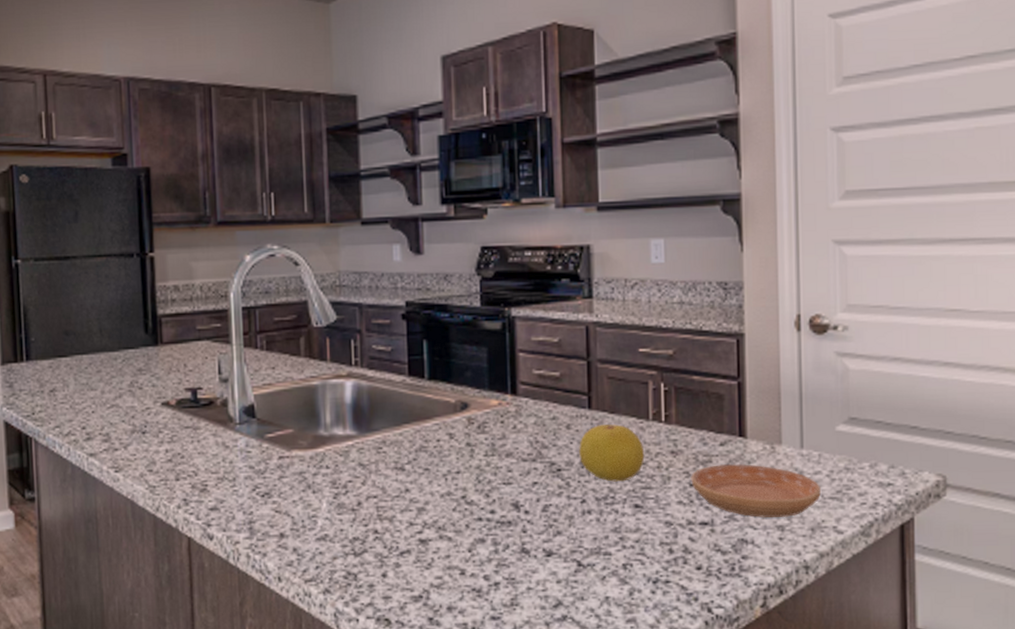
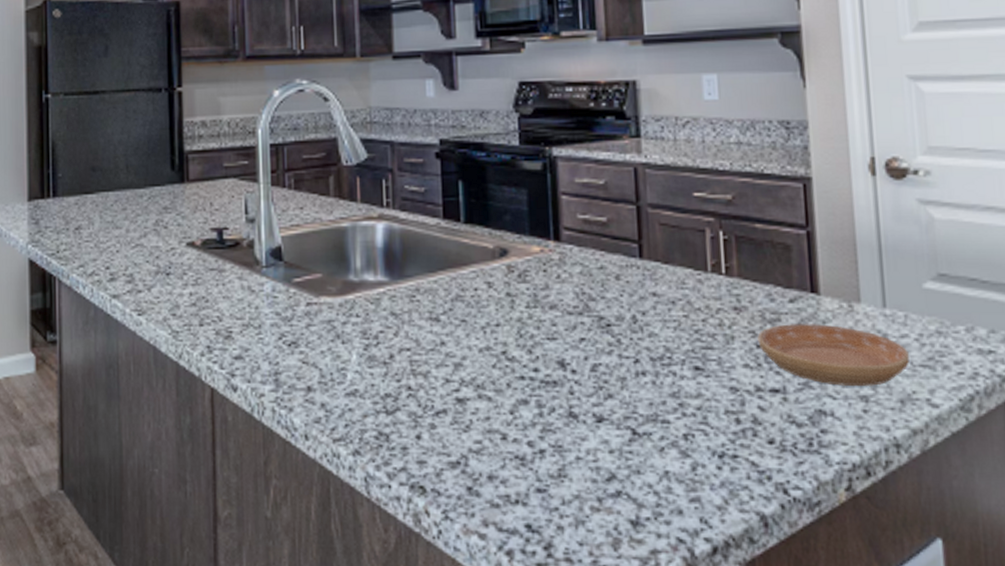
lemon: present [579,424,645,482] -> none [630,276,705,340]

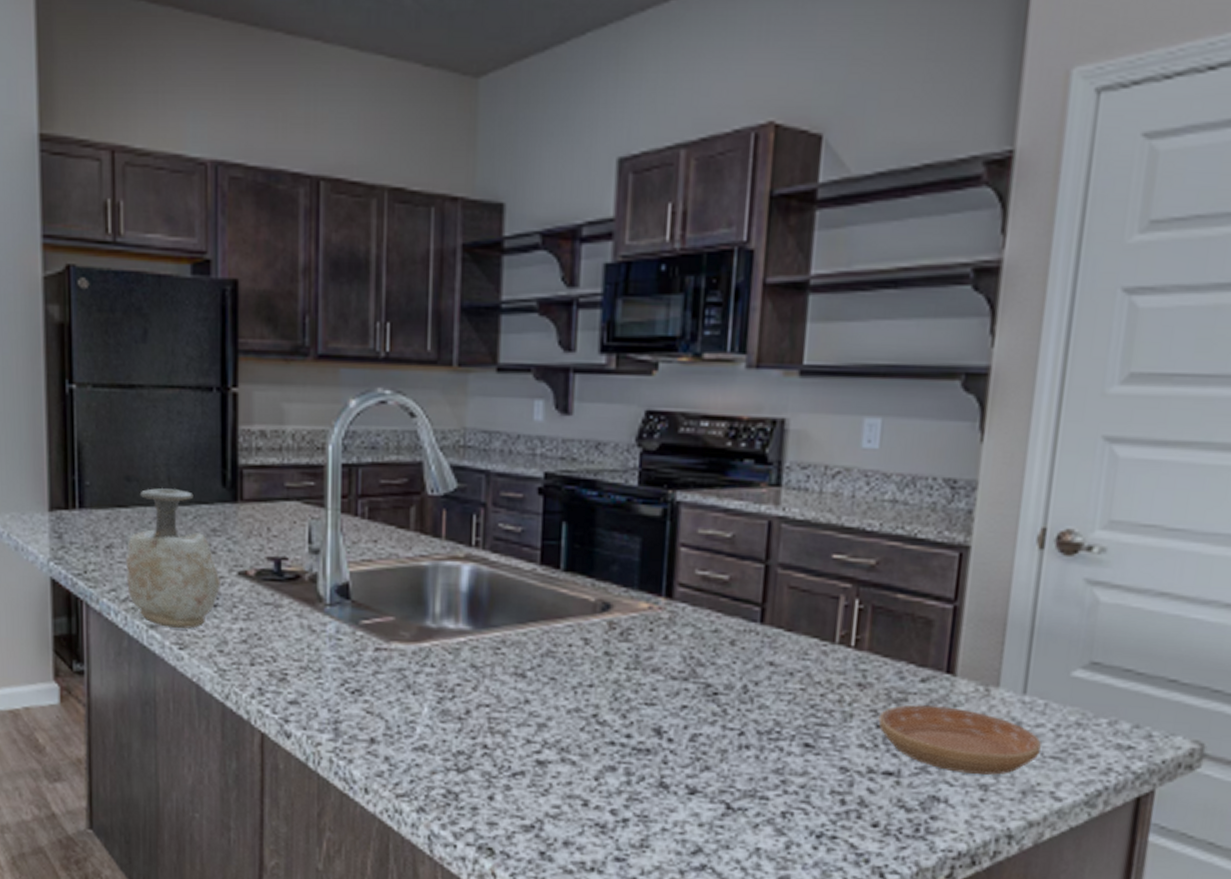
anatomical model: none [92,175,172,297] -> present [125,488,220,629]

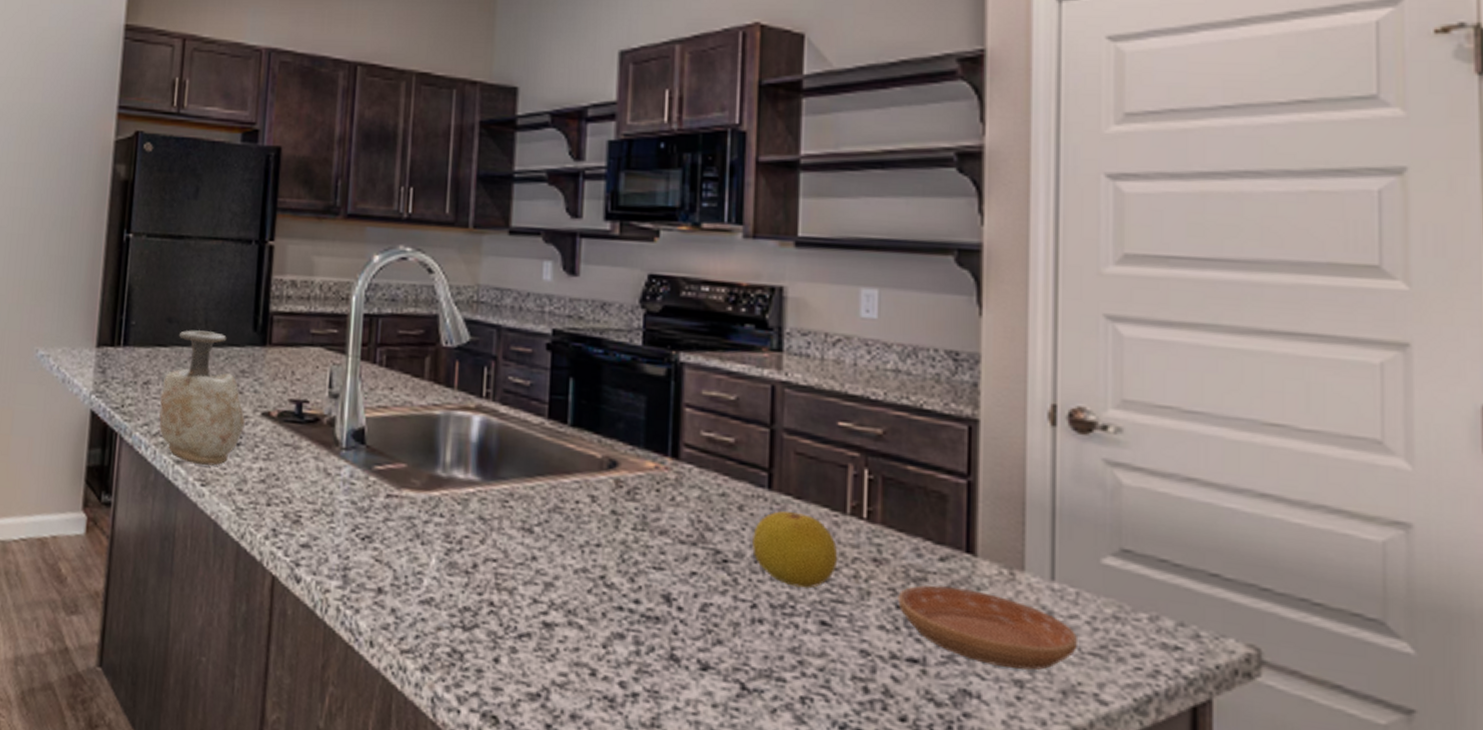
lemon: none [742,644,825,715] -> present [752,511,838,589]

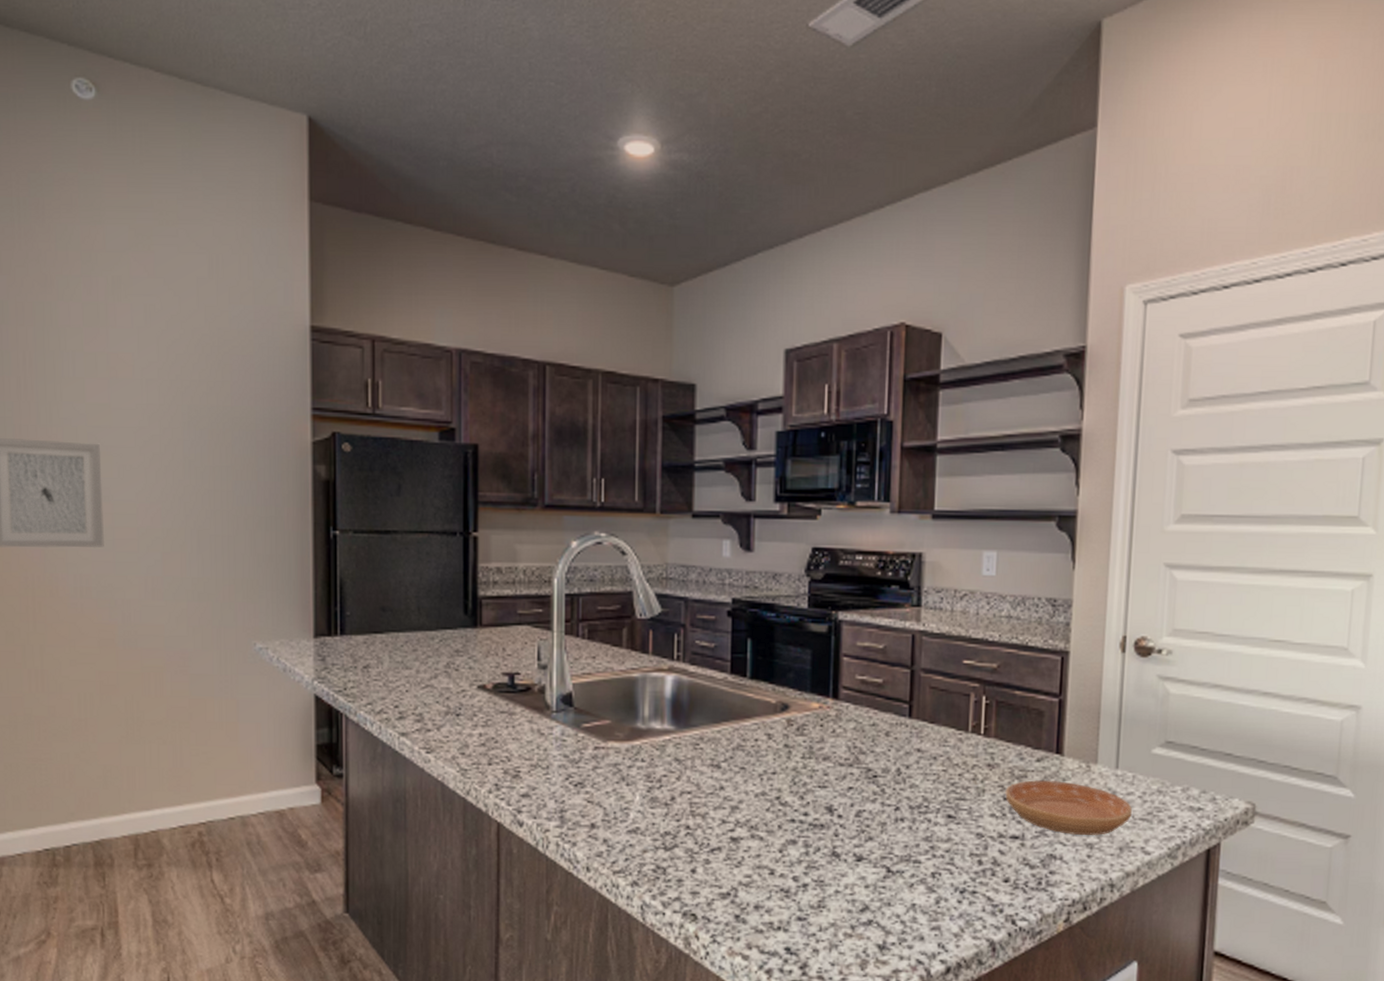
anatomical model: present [159,330,245,466] -> none [380,617,462,736]
lemon: present [752,511,838,589] -> none [896,734,962,791]

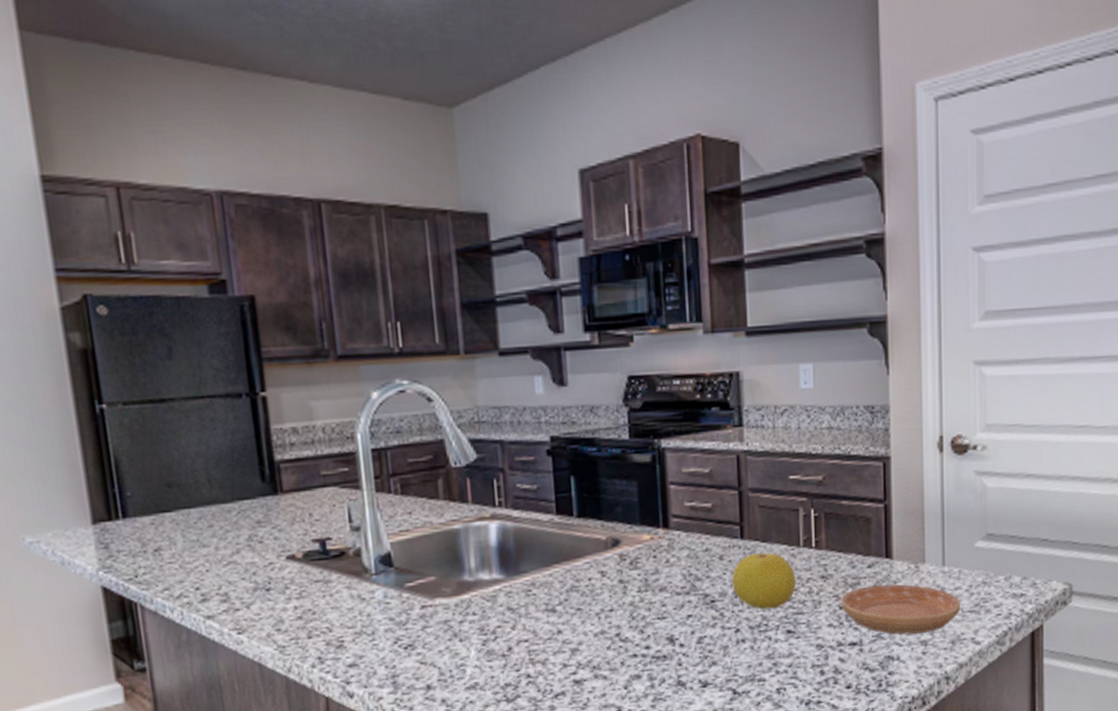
lemon: none [896,734,962,791] -> present [732,553,797,610]

